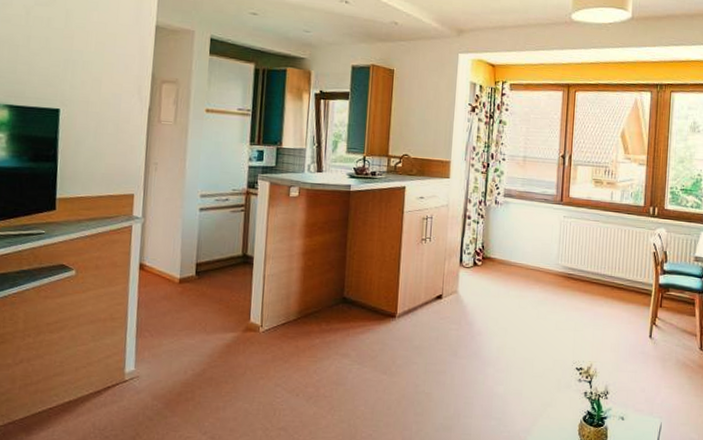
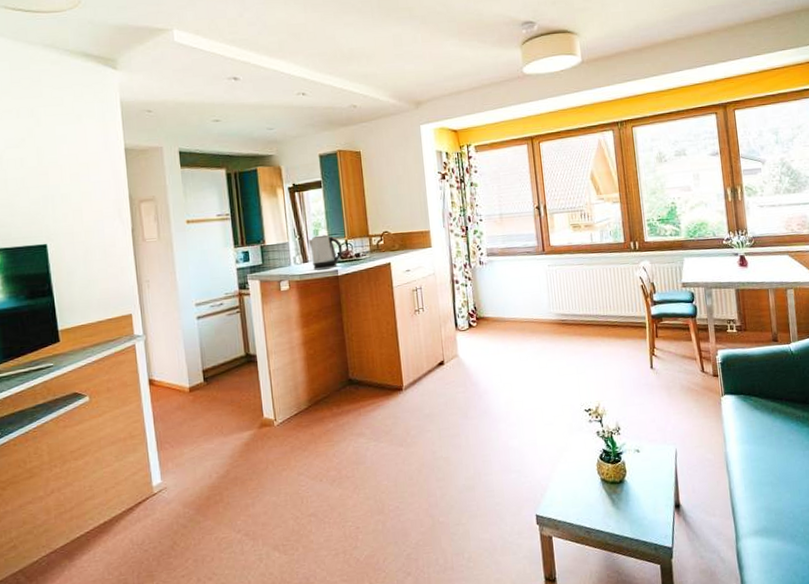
kettle: none [326,147,359,183] -> present [308,235,342,270]

